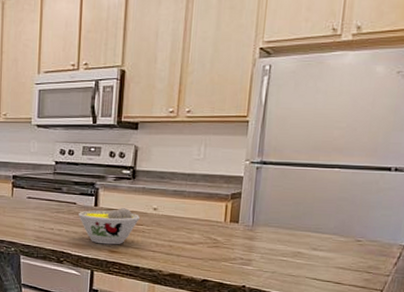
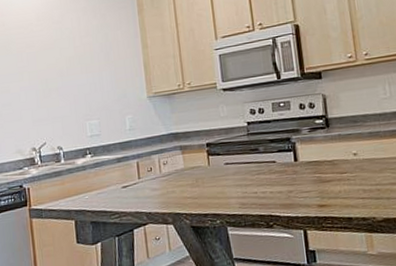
bowl: present [79,208,140,245] -> none [280,158,342,200]

